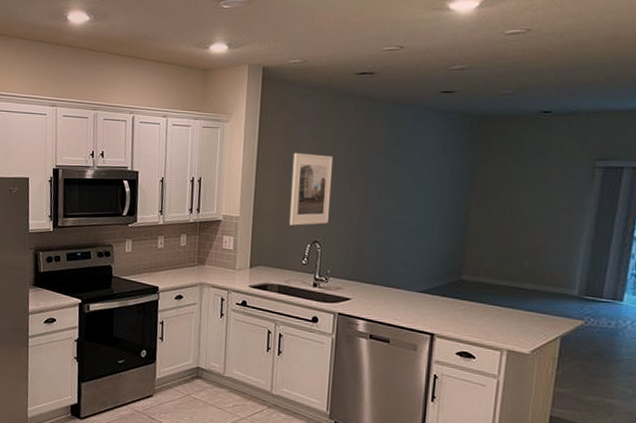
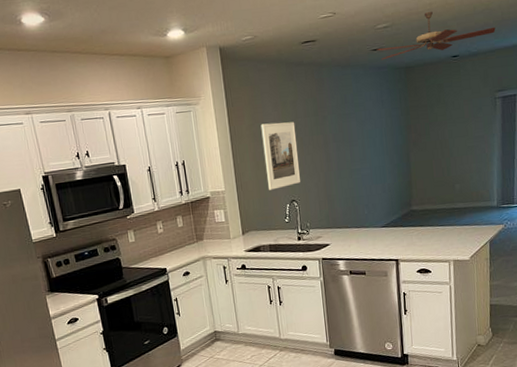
ceiling fan: none [446,58,606,105] -> present [376,11,496,61]

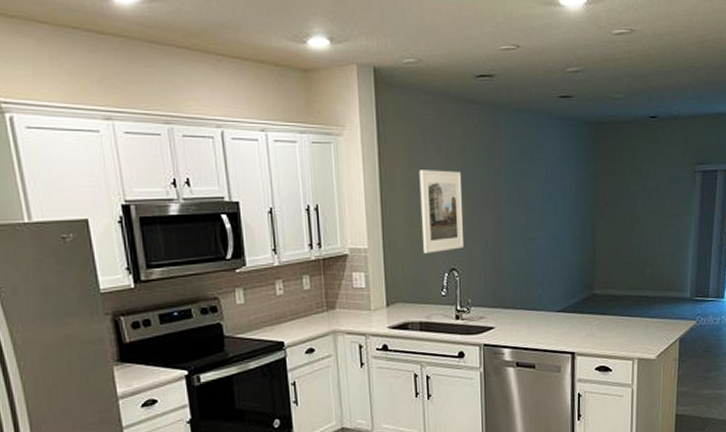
ceiling fan: present [376,11,496,61] -> none [564,60,700,111]

